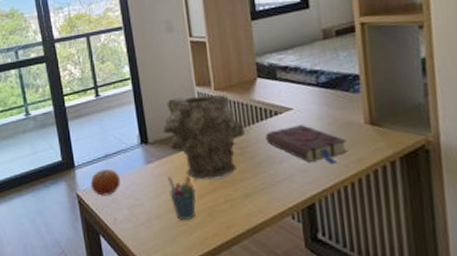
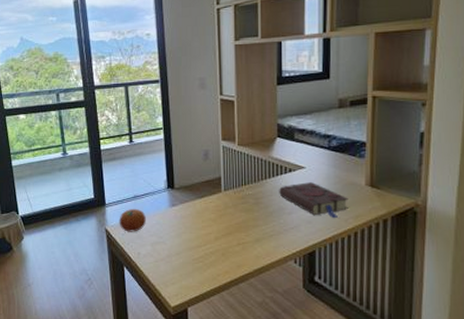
vase: present [163,94,245,180] -> none [189,149,261,225]
pen holder: present [168,175,197,220] -> none [189,218,213,258]

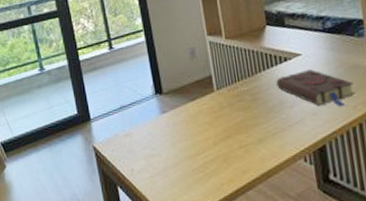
fruit: present [119,208,146,232] -> none [106,120,137,148]

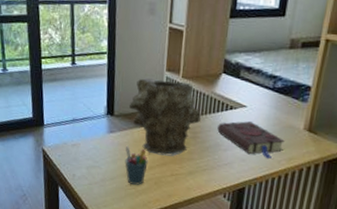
vase: none [177,42,256,128] -> present [129,78,201,156]
pen holder: none [183,123,212,168] -> present [124,145,148,185]

